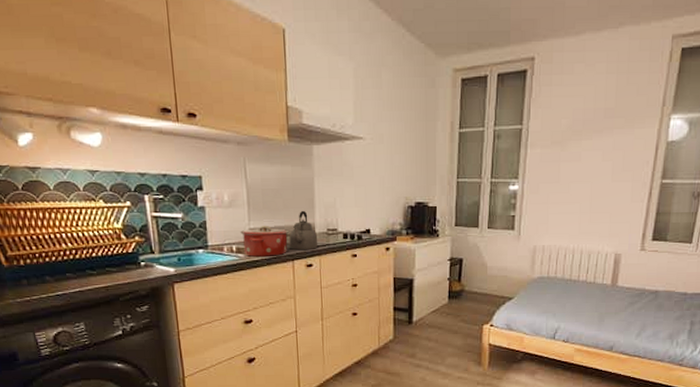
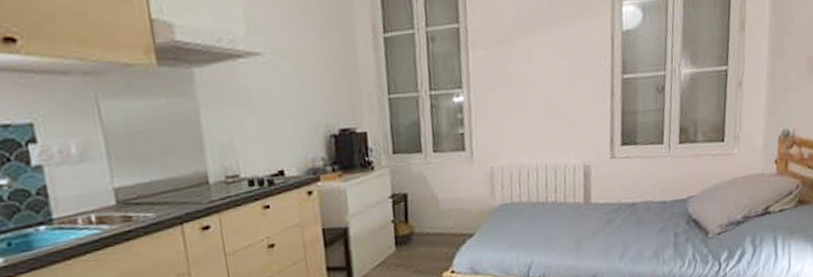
casserole: present [240,225,290,258] -> none [100,180,173,228]
kettle: present [289,211,318,251] -> none [172,156,215,211]

